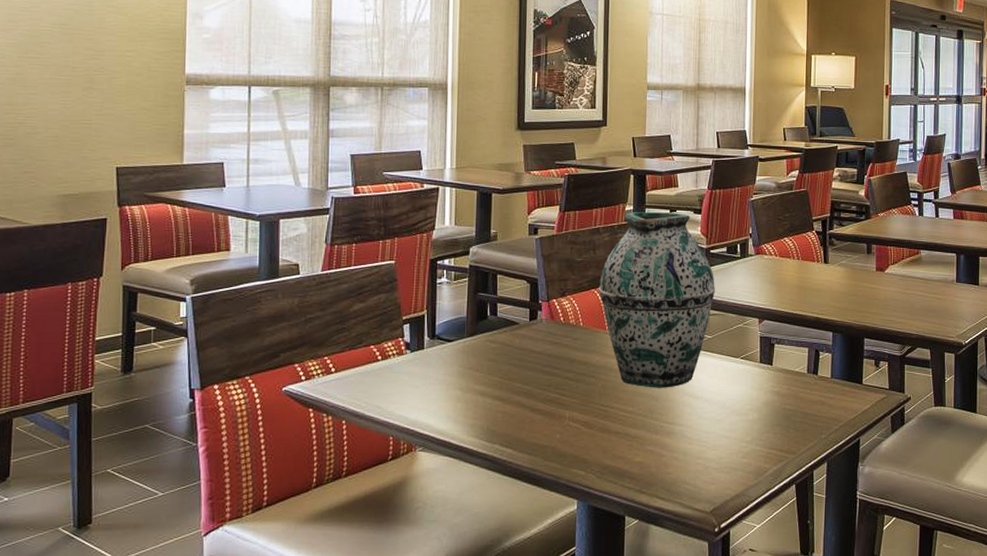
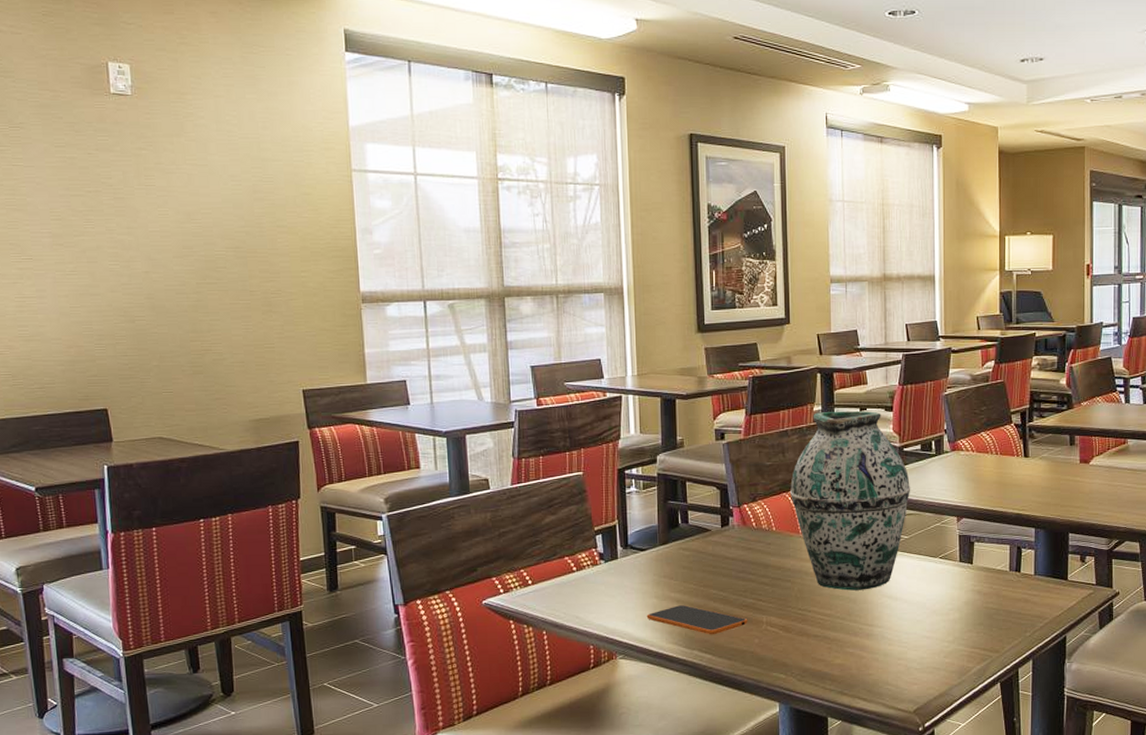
smartphone: none [449,398,551,429] -> present [646,605,748,635]

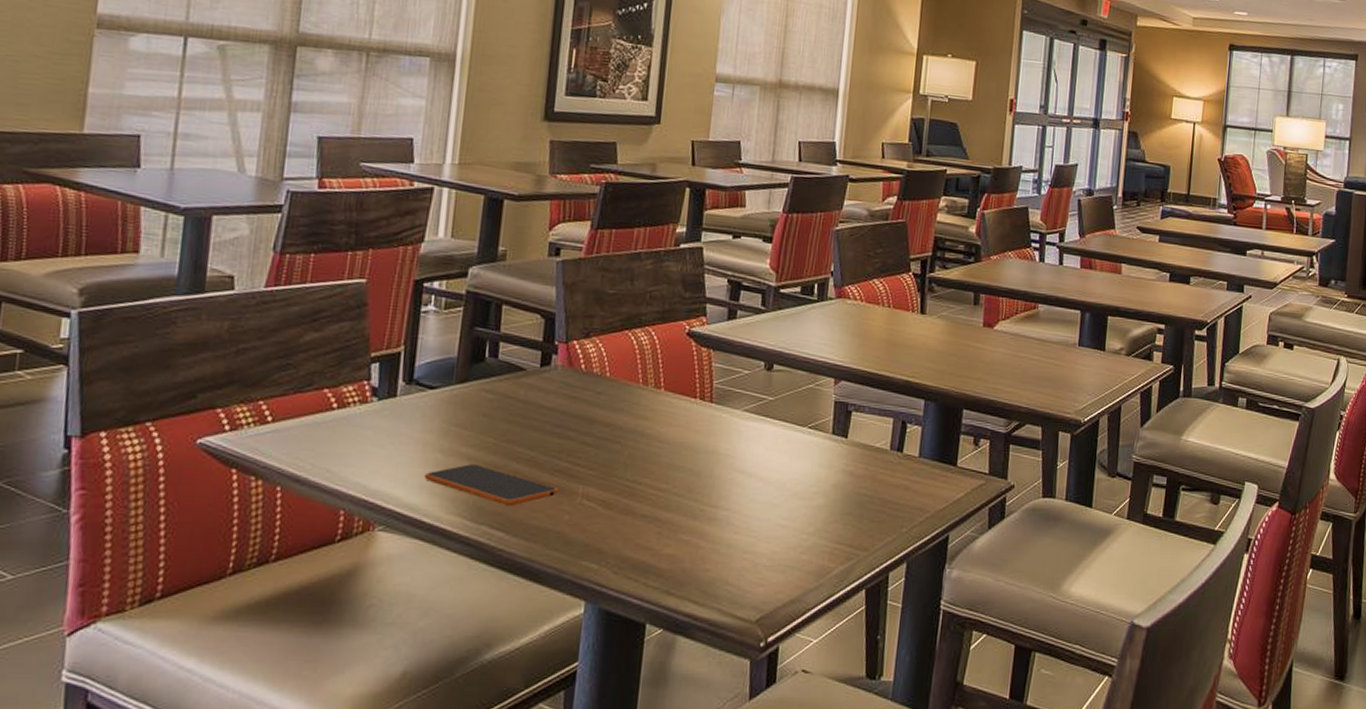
vase: present [789,411,911,591] -> none [633,235,784,461]

